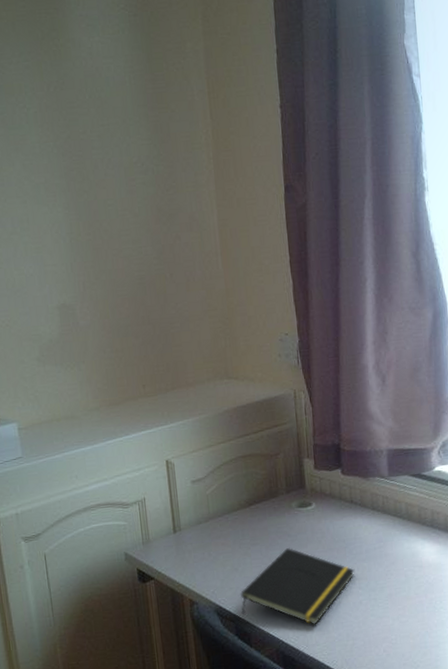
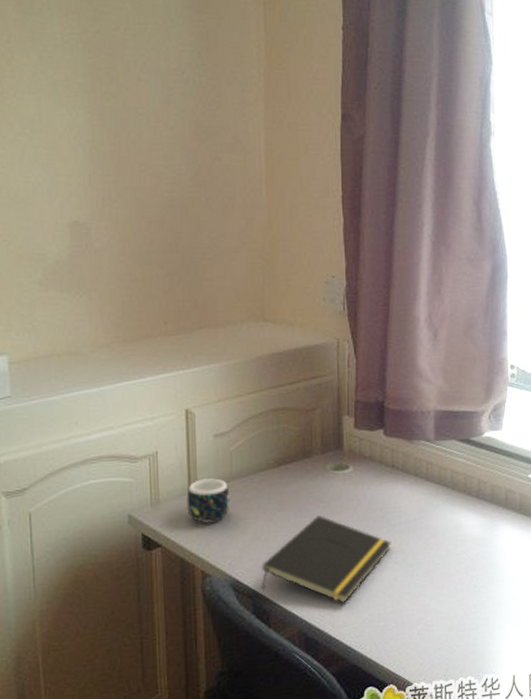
mug: none [172,519,210,558] -> present [186,478,231,523]

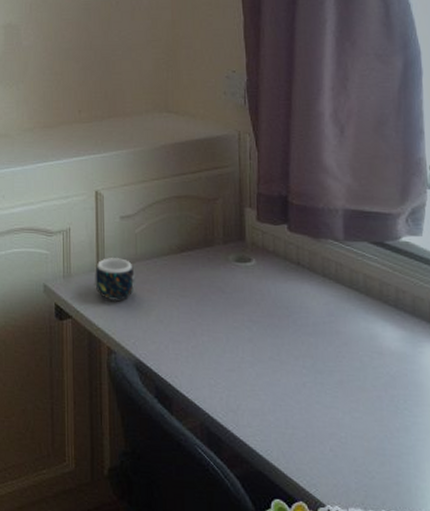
notepad: present [261,515,392,604] -> none [163,306,299,402]

